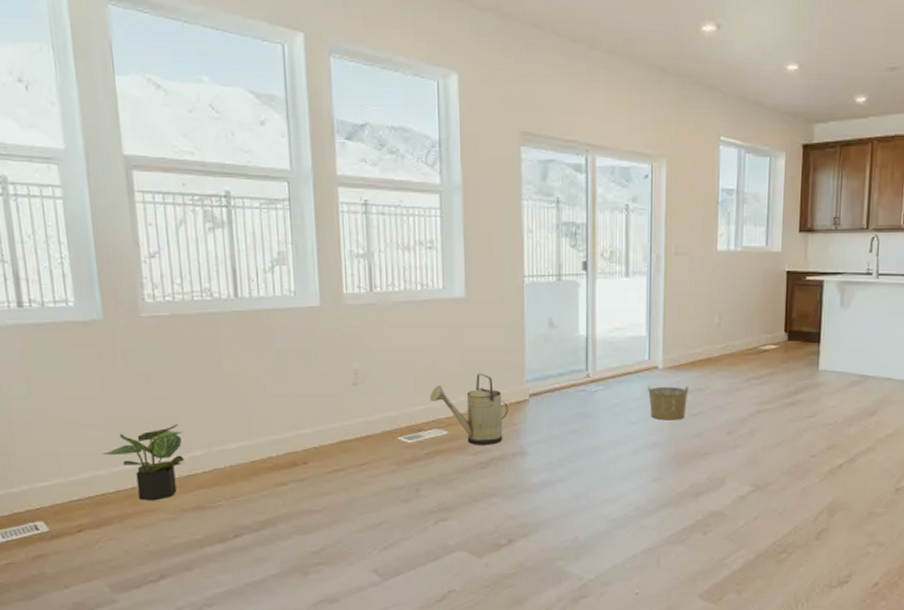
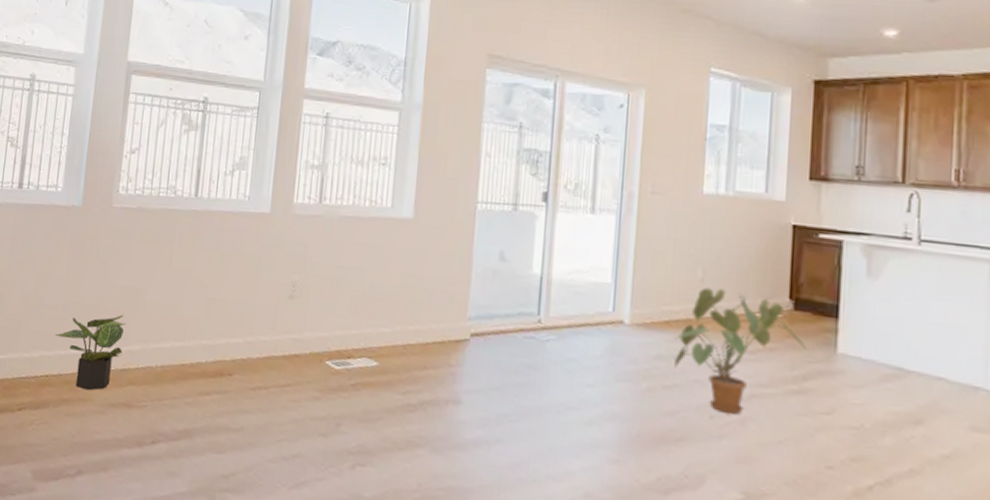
watering can: present [430,373,508,445] -> none [364,302,446,386]
basket: present [648,386,689,420] -> none [610,343,661,391]
house plant: none [699,330,798,428] -> present [674,287,808,414]

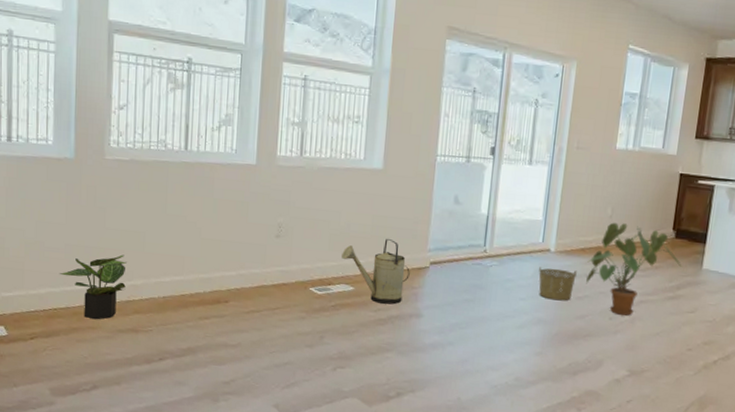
watering can: none [364,302,446,386] -> present [341,238,410,305]
basket: none [610,343,661,391] -> present [539,267,577,301]

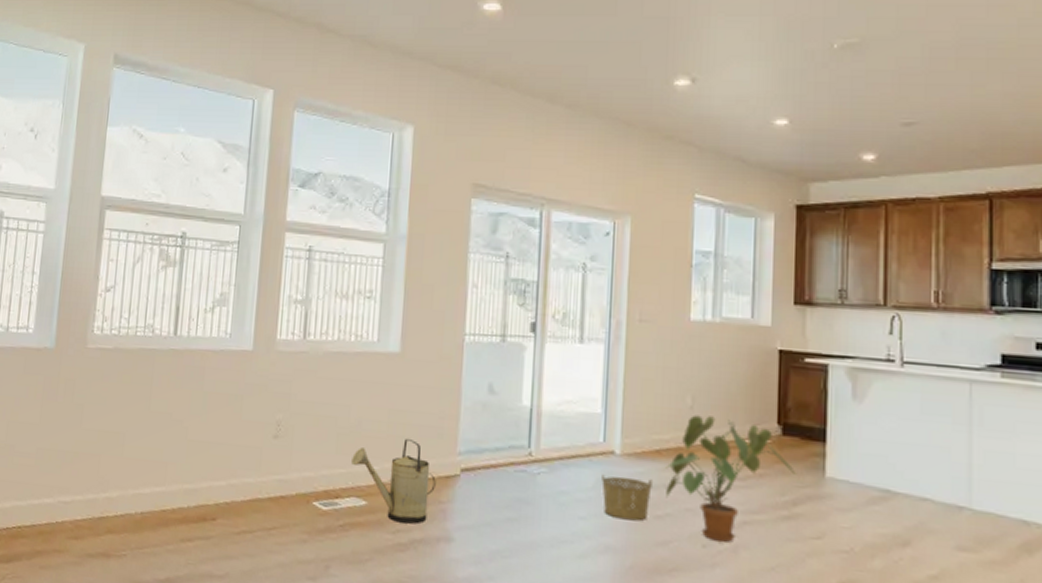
potted plant: present [59,254,127,320] -> none [27,460,103,541]

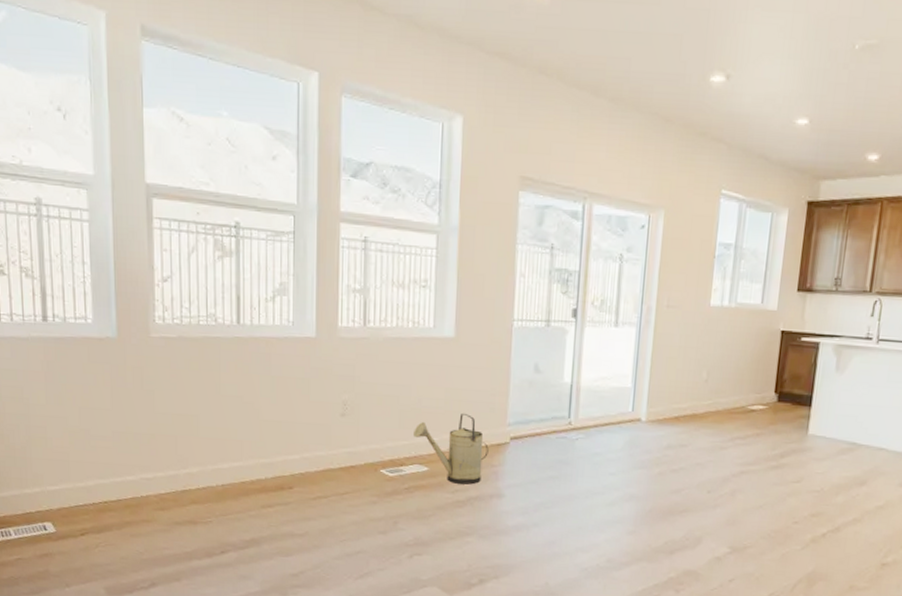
basket: present [601,474,652,521] -> none [629,438,671,475]
house plant: present [665,415,797,542] -> none [681,387,786,488]

